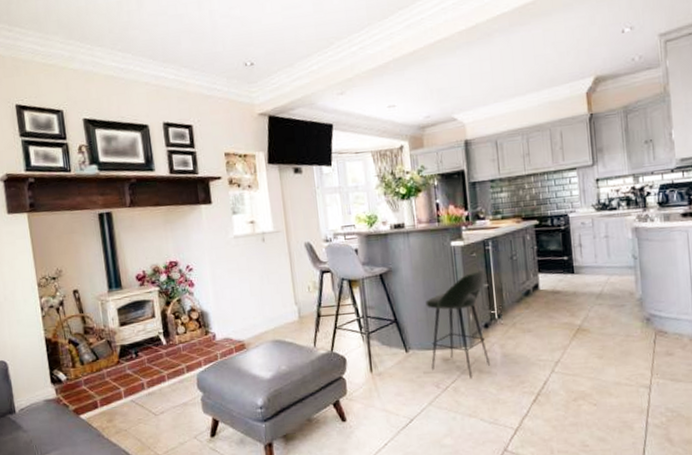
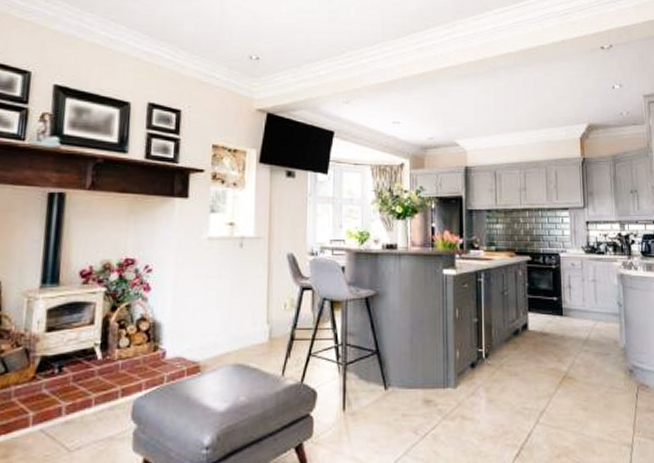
bar stool: present [425,269,491,379] -> none [411,302,475,426]

